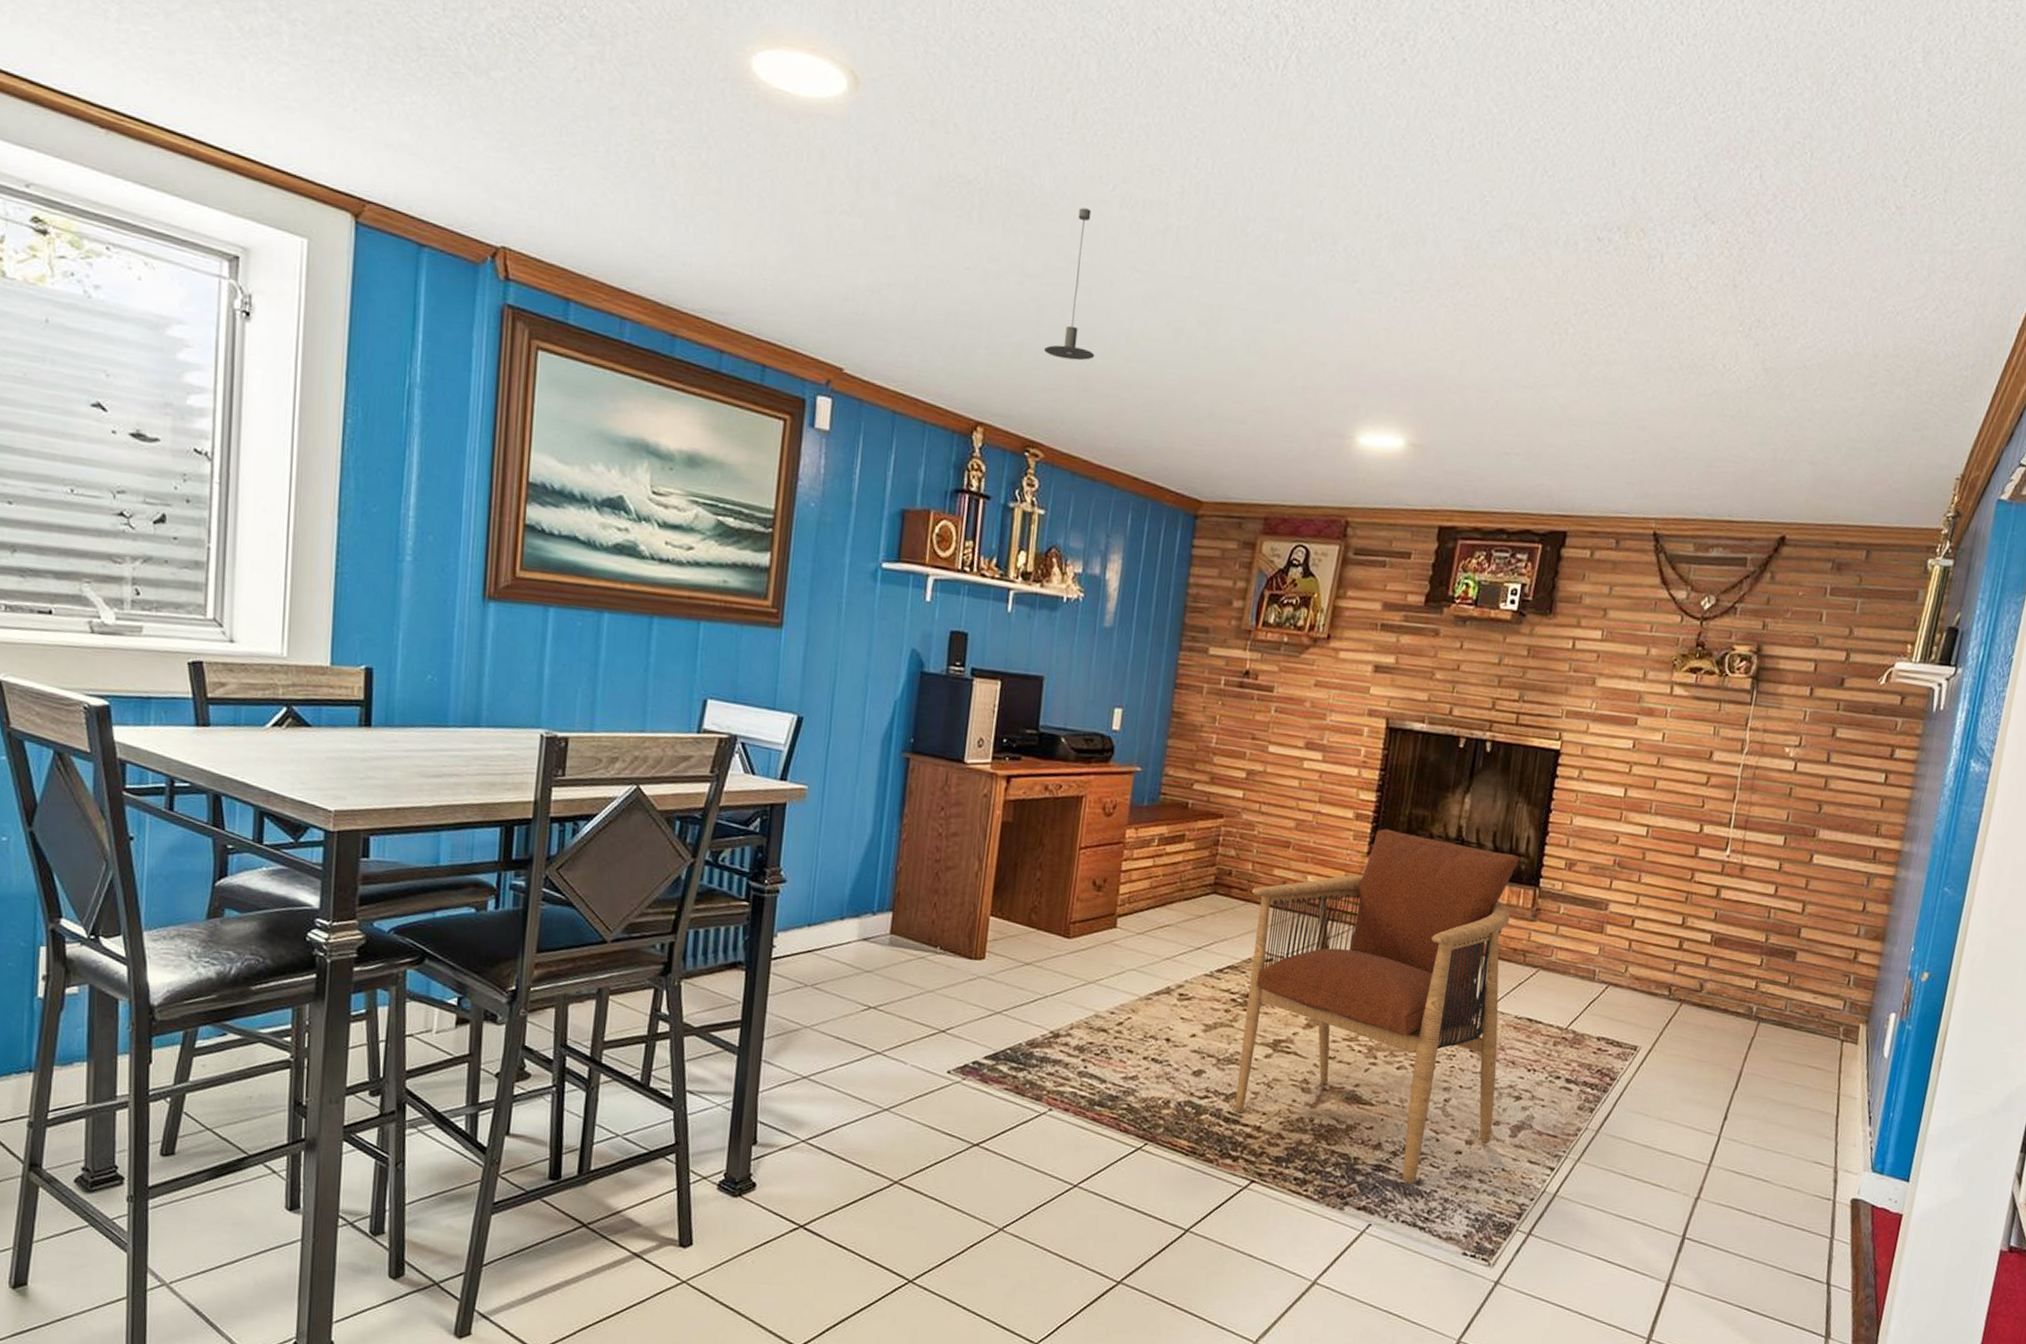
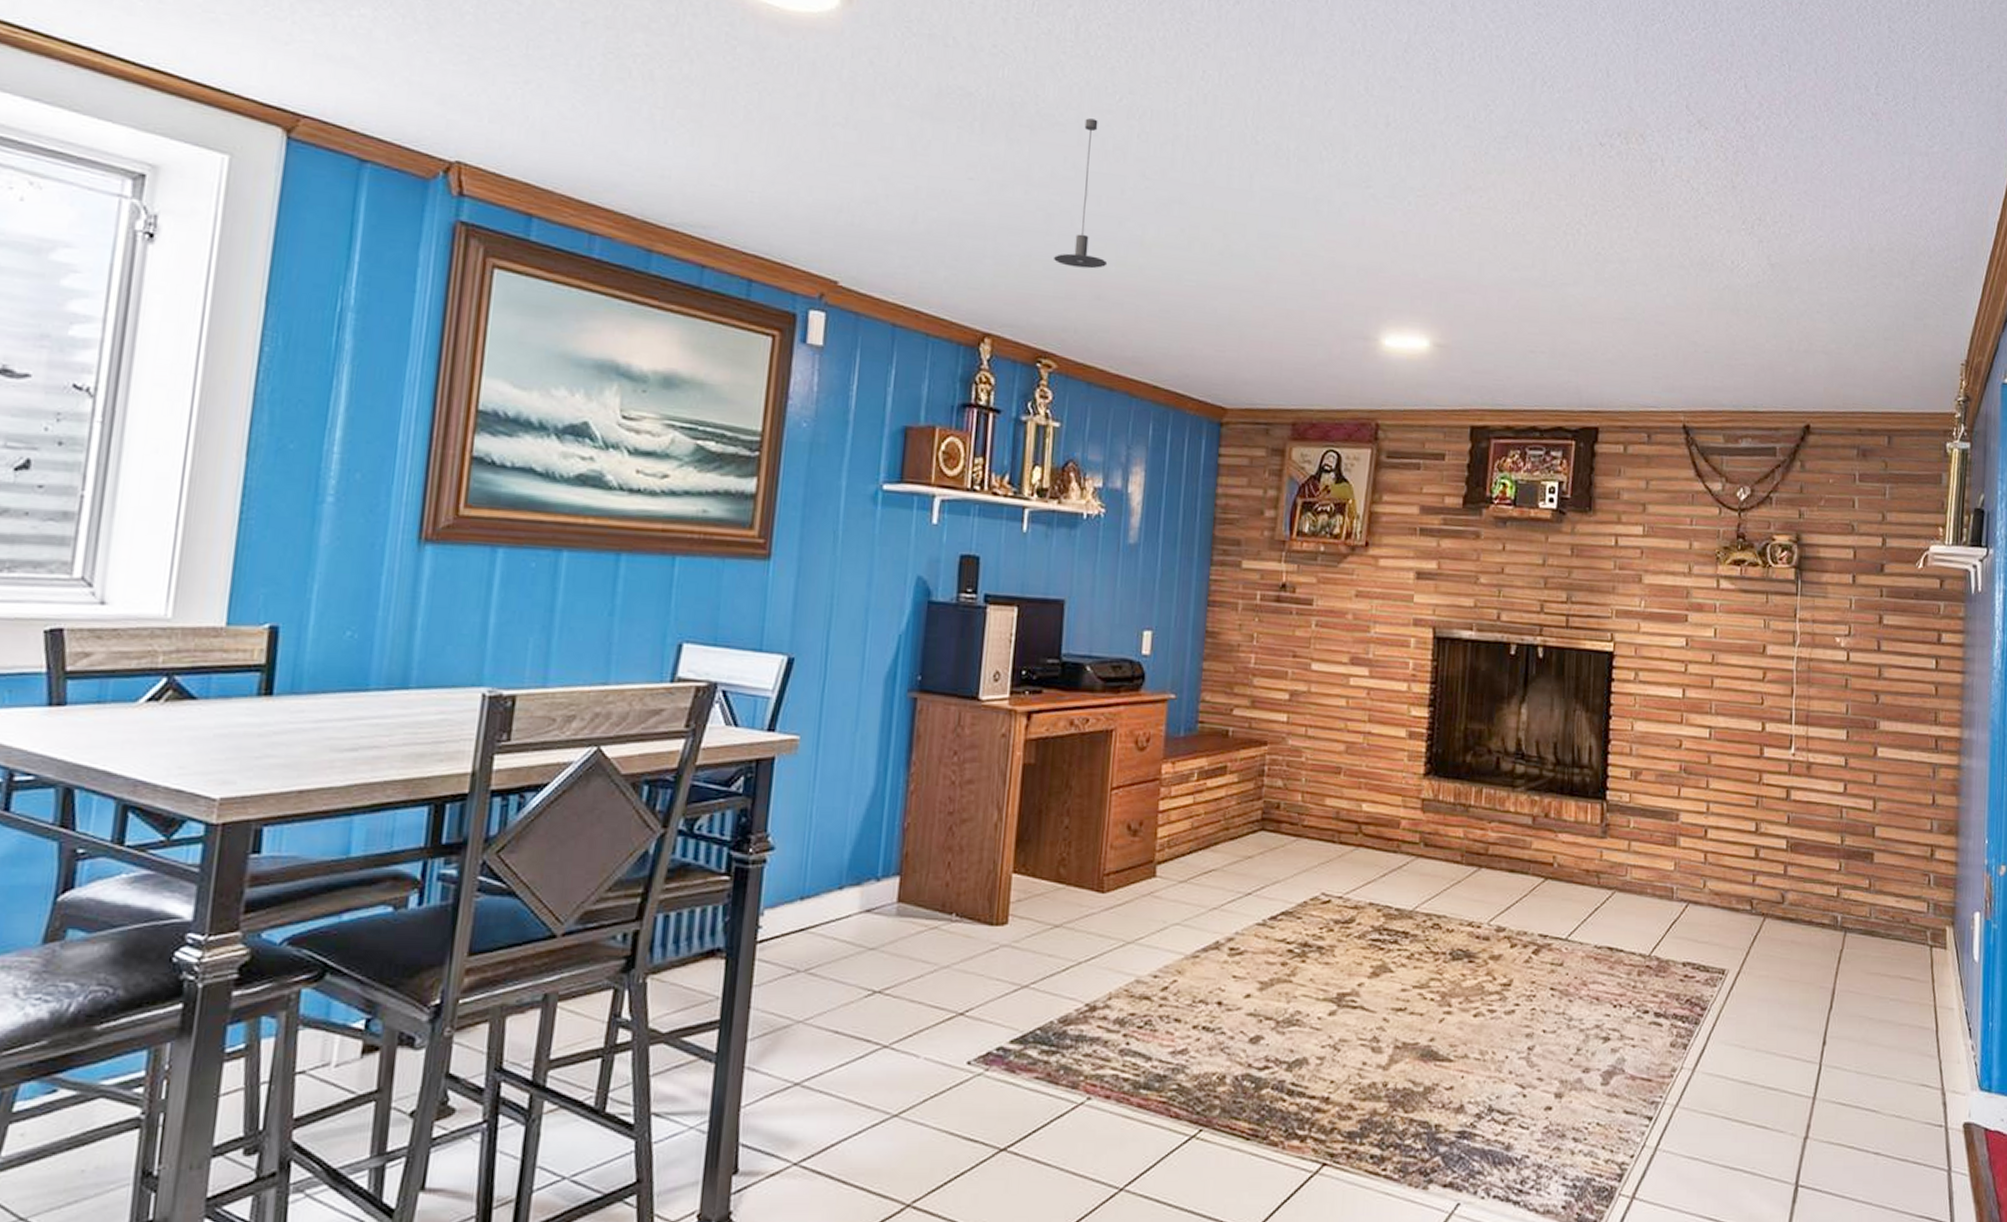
armchair: present [1234,829,1520,1183] -> none [1299,747,1583,1150]

